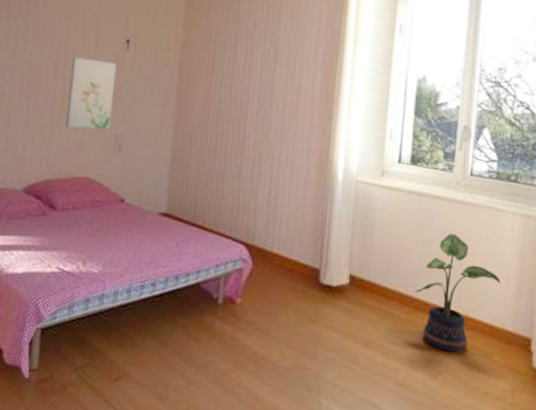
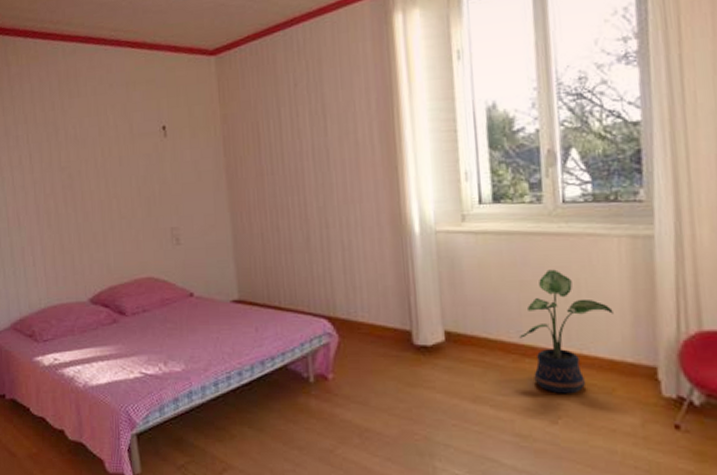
wall art: present [66,56,117,130] -> none [110,153,165,230]

